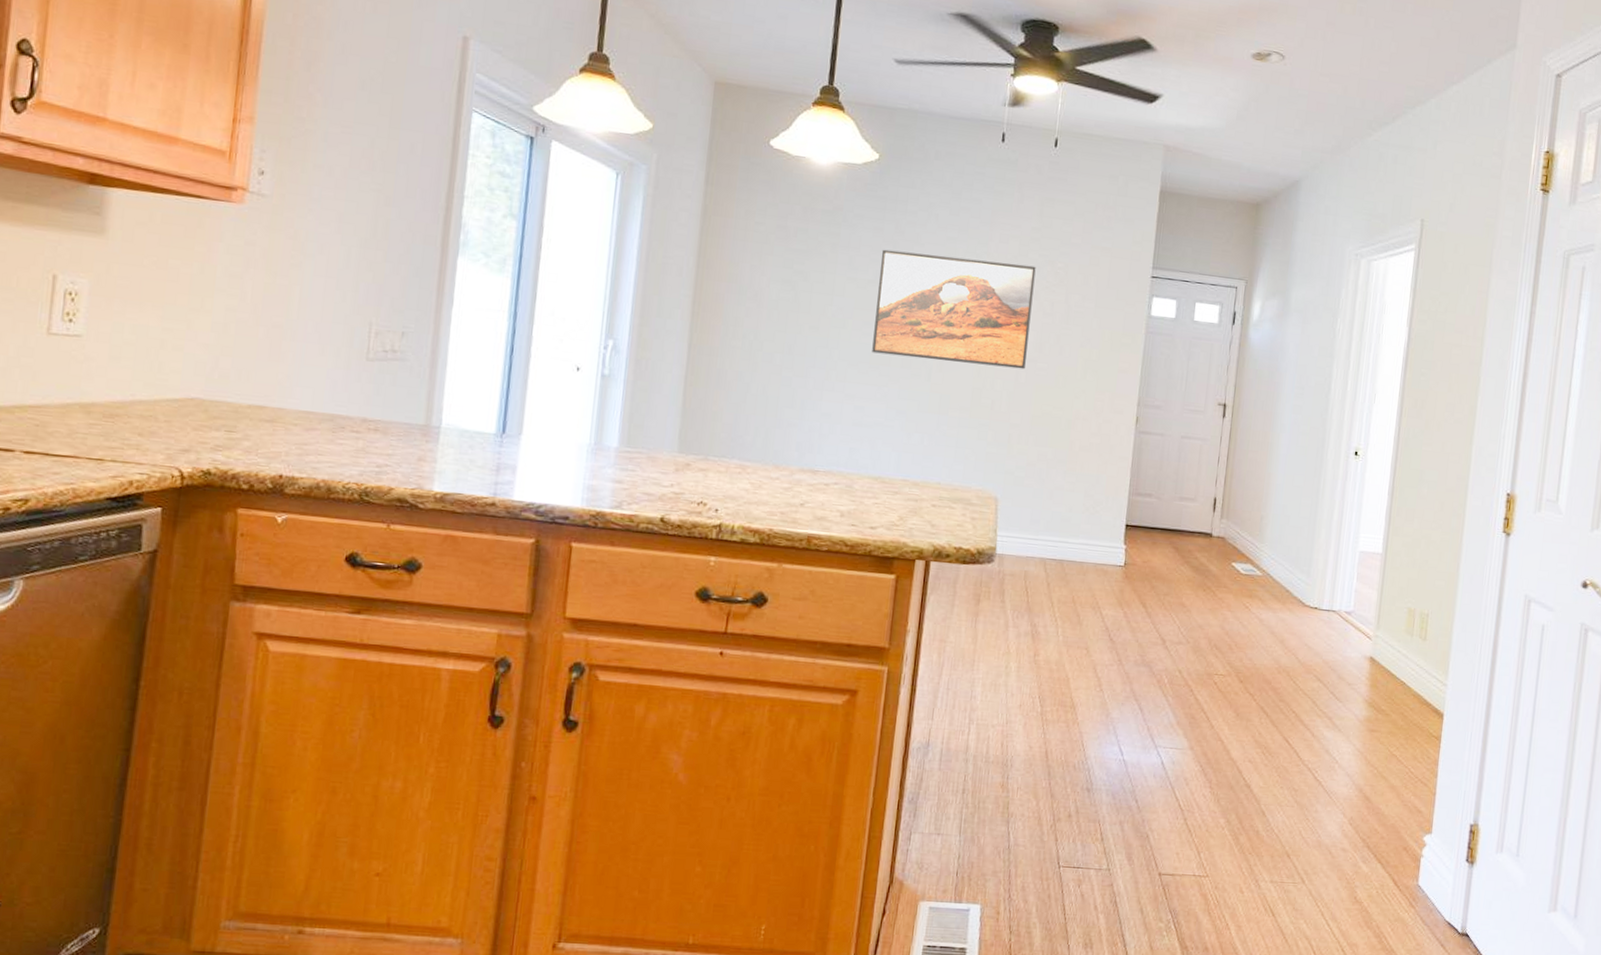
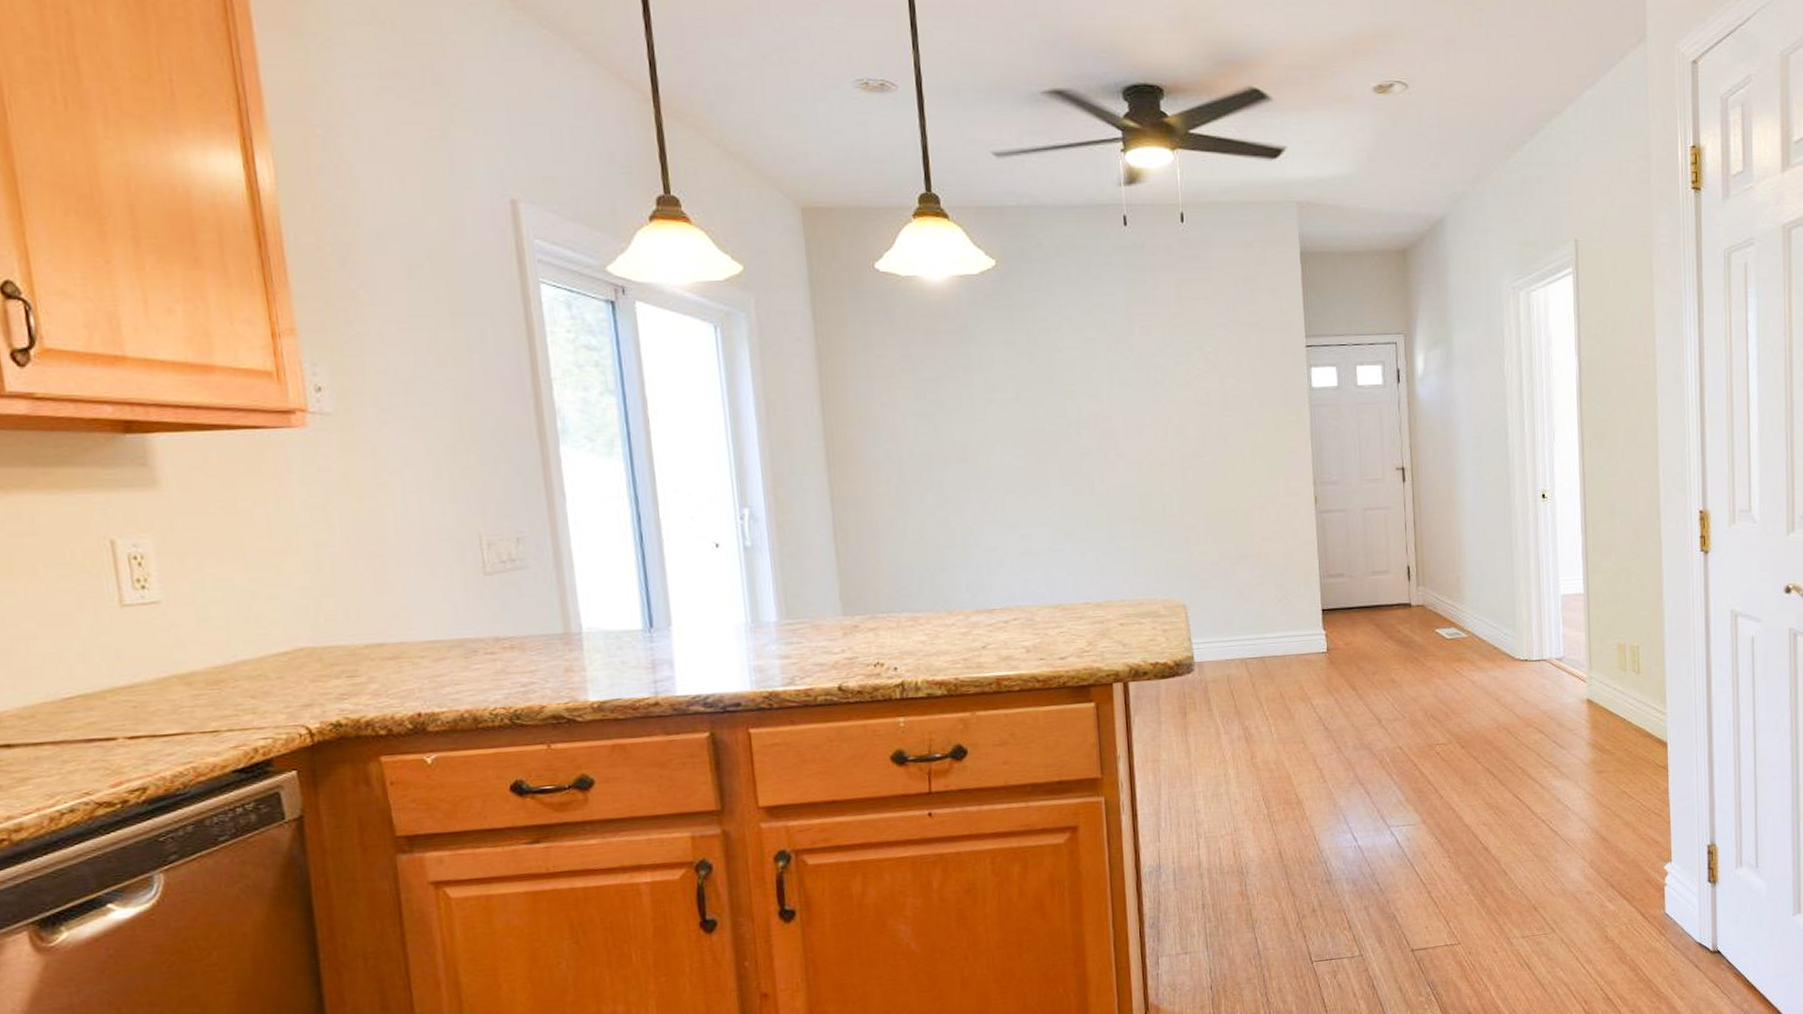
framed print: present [872,249,1036,370] -> none [1017,355,1191,475]

